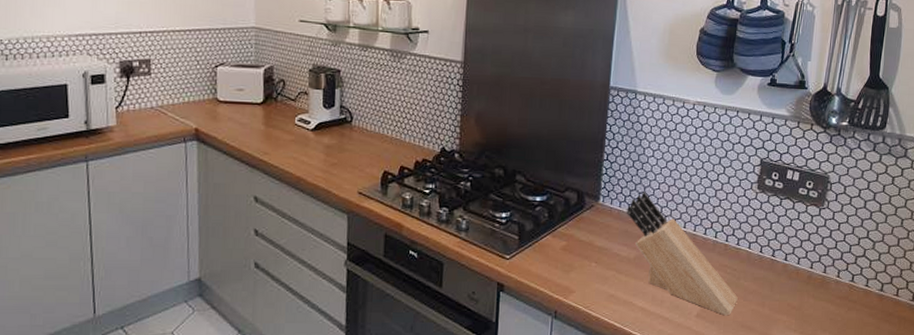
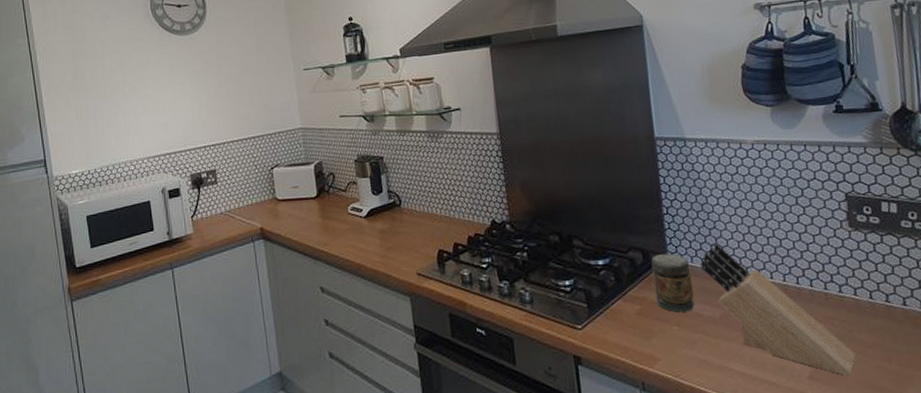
jar: none [582,197,617,251] -> present [651,253,694,312]

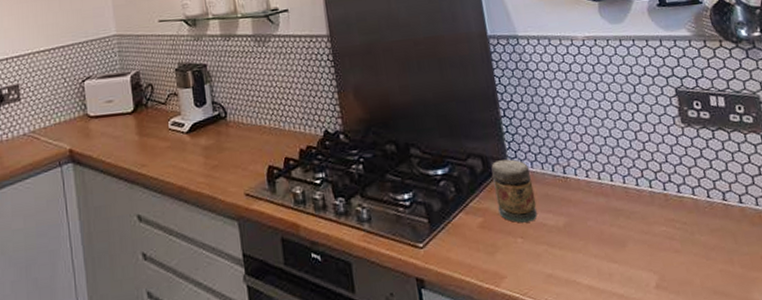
knife block: present [701,243,856,376] -> none [541,146,700,283]

